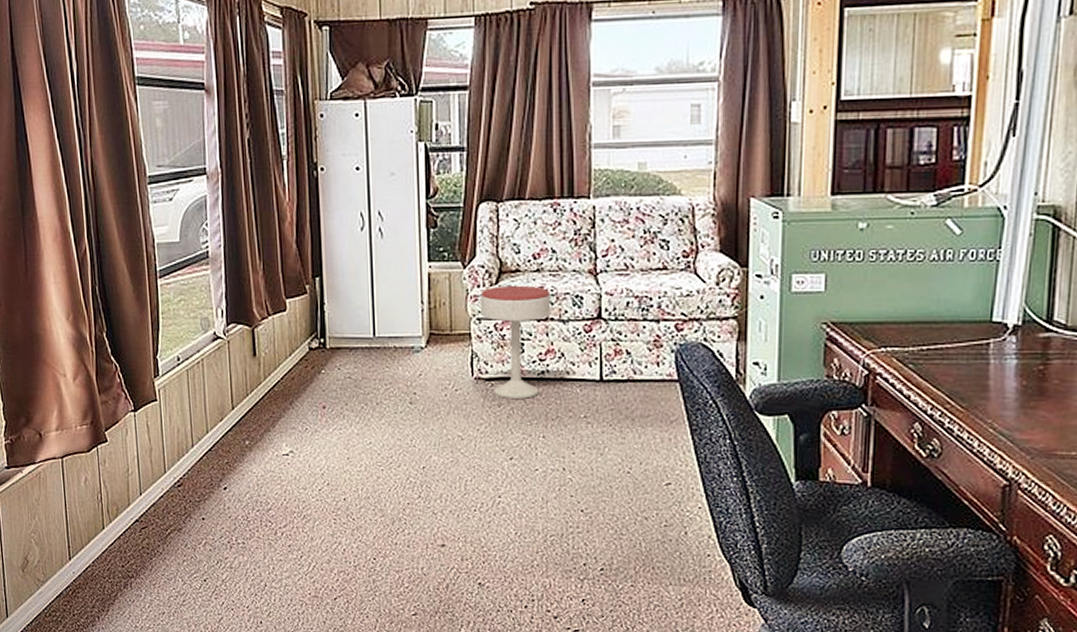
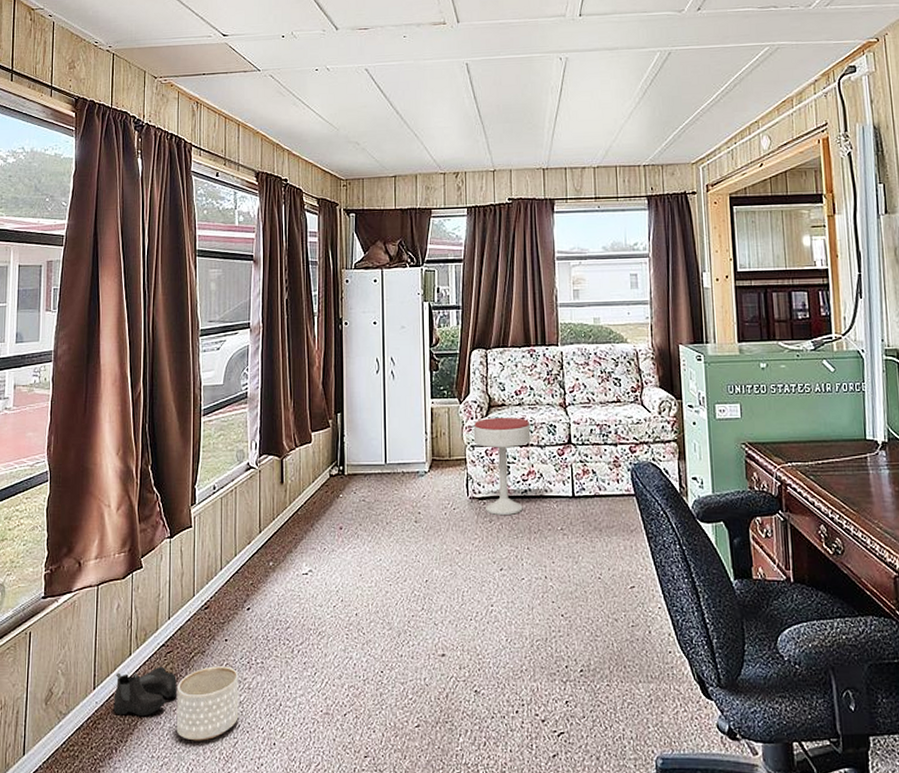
boots: none [90,541,156,588] -> present [113,666,178,716]
planter: none [154,544,222,615] -> present [176,666,239,741]

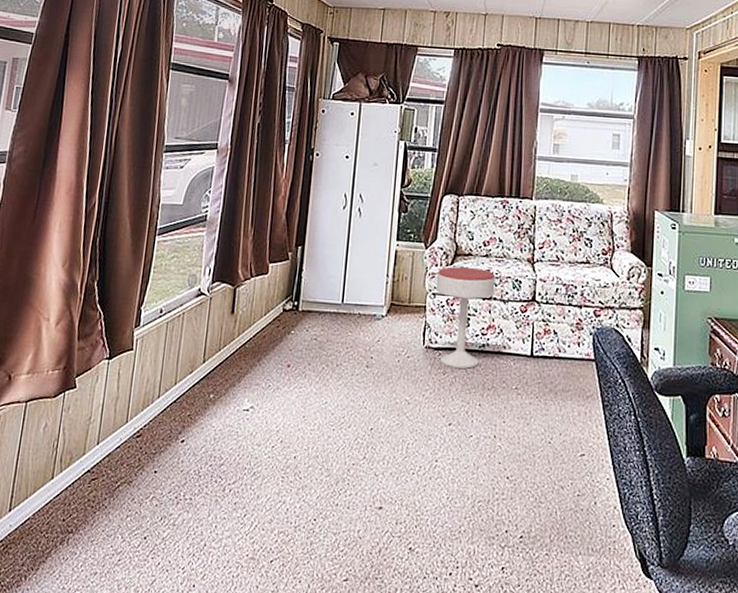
boots: present [113,666,178,716] -> none [27,492,99,544]
planter: present [176,666,239,741] -> none [91,498,165,576]

